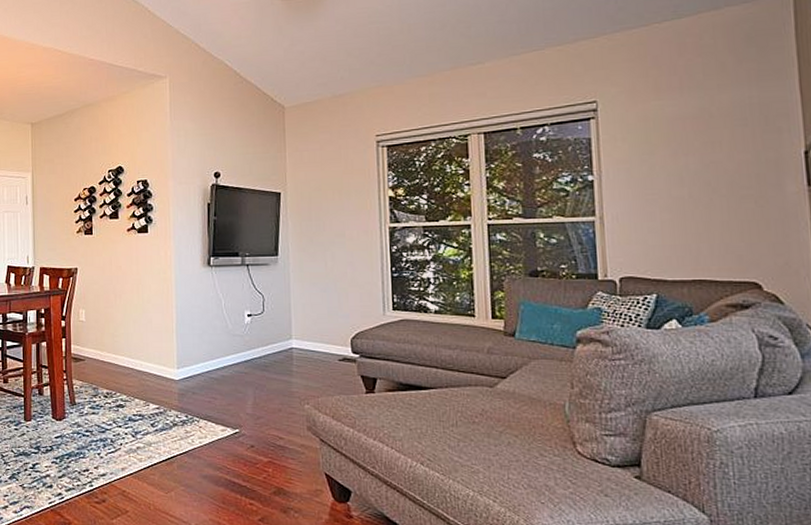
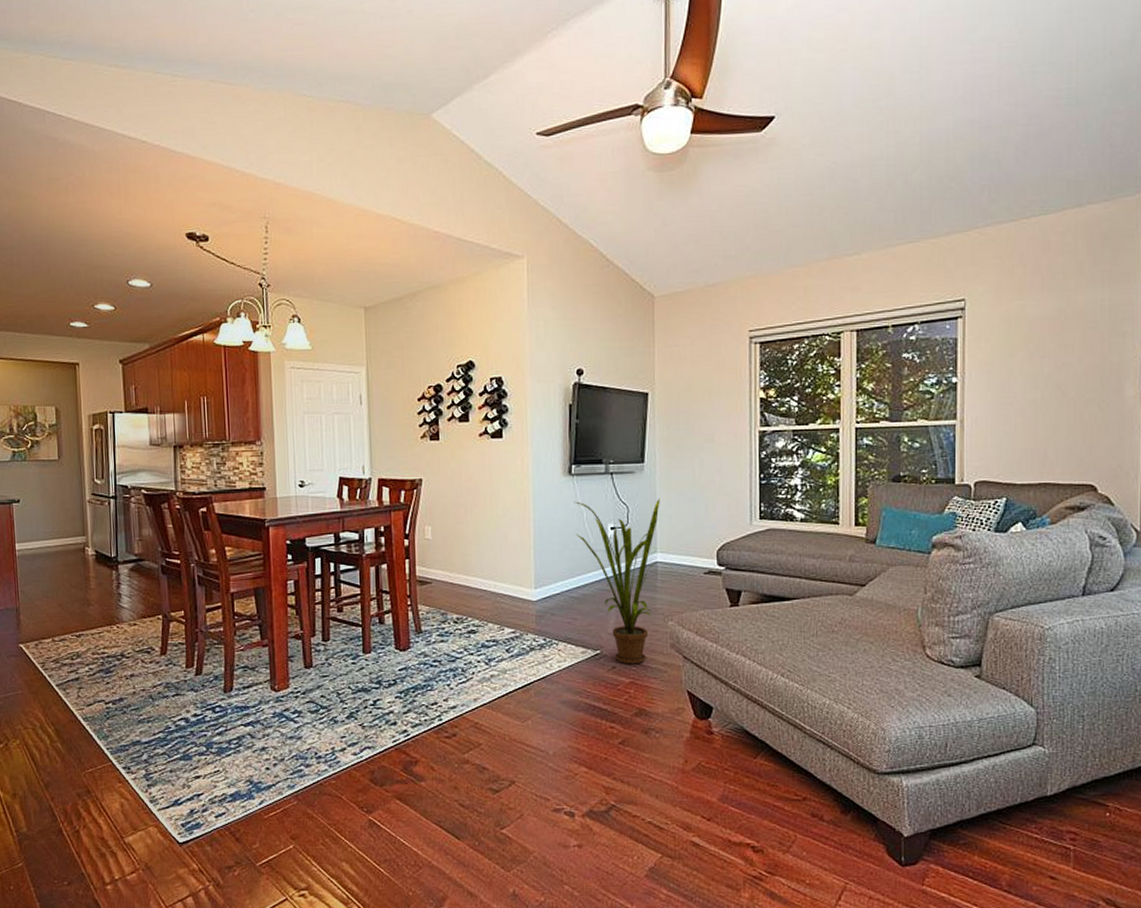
house plant: none [212,289,294,445] -> present [573,499,660,665]

